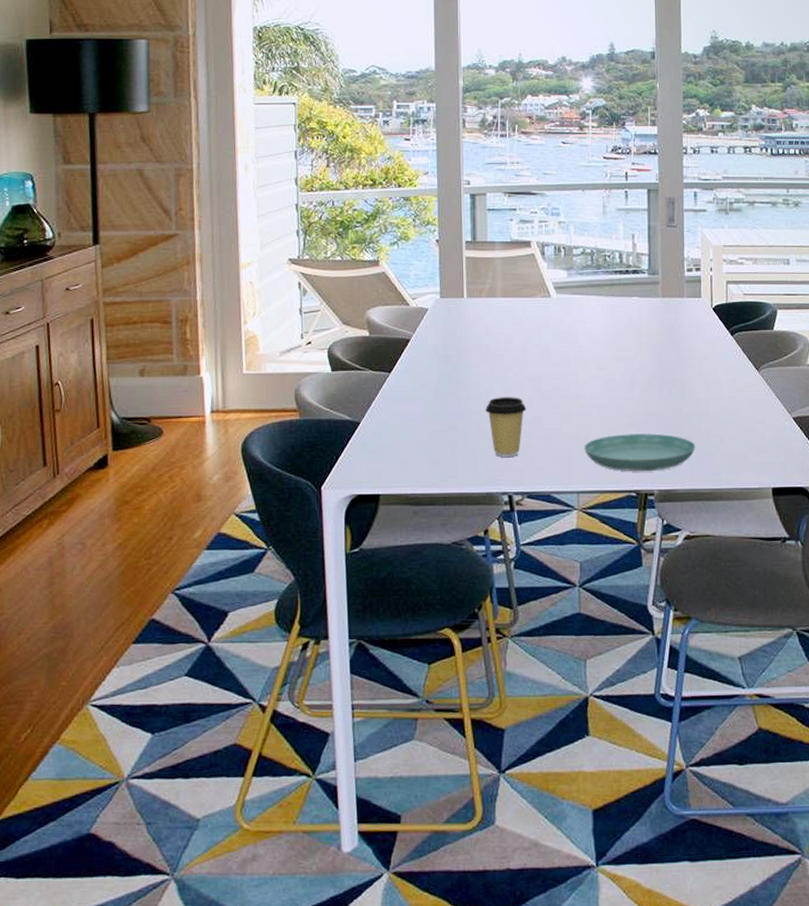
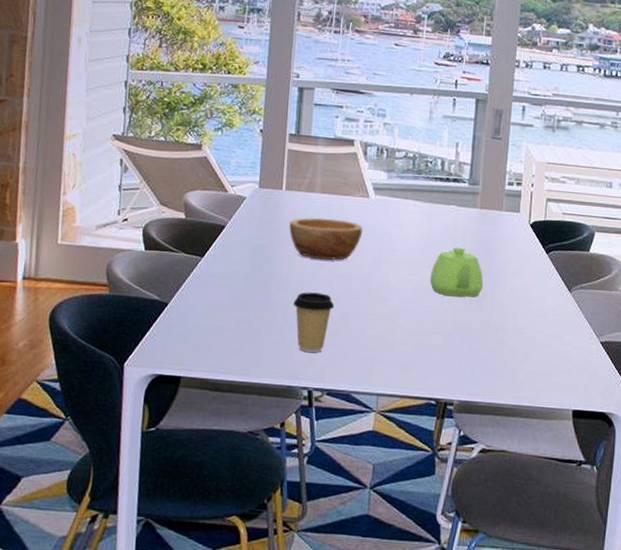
bowl: none [474,321,548,364] -> present [289,217,363,261]
saucer: present [584,433,696,472] -> none [388,341,500,381]
teapot: none [618,337,673,387] -> present [429,247,484,297]

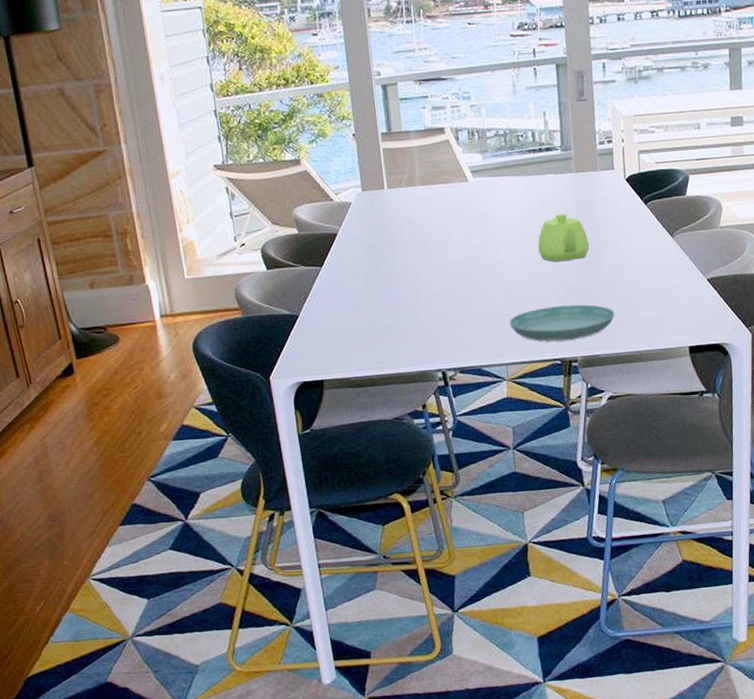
bowl: present [289,217,363,261] -> none [397,207,468,250]
coffee cup: present [293,292,335,353] -> none [414,280,453,338]
saucer: none [388,341,500,381] -> present [509,304,615,342]

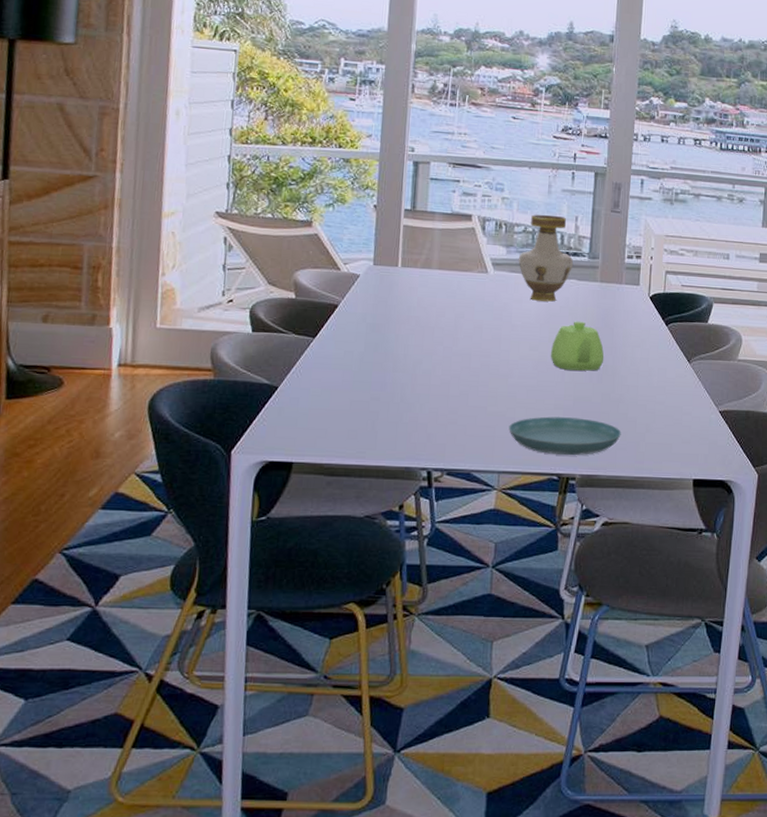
vase: none [494,114,548,201] -> present [518,214,574,302]

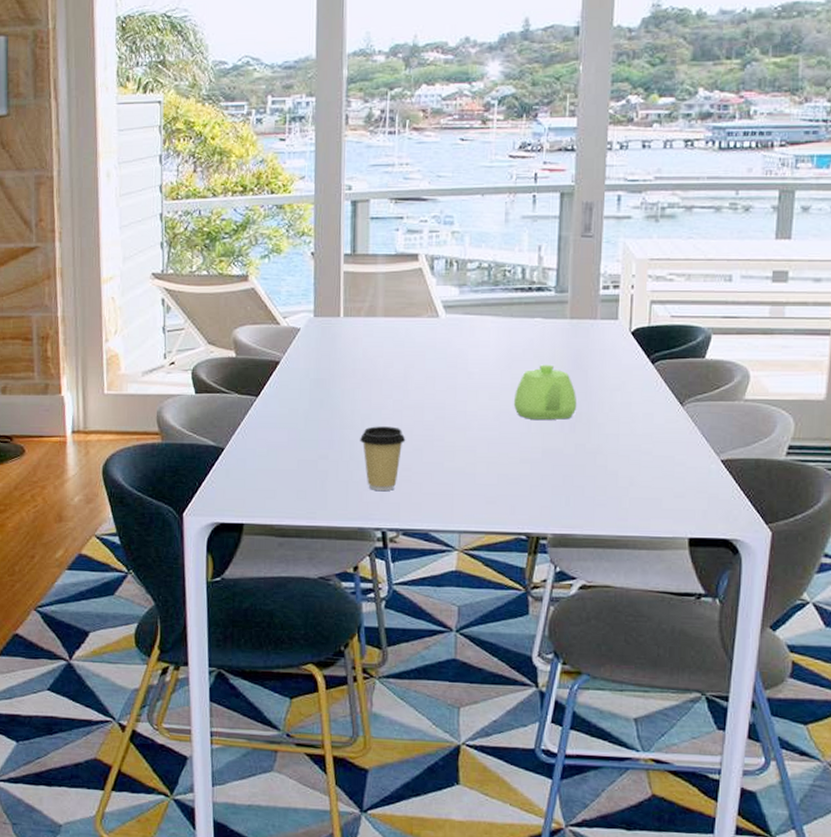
coffee cup: none [411,371,454,433] -> present [360,426,406,492]
saucer: present [509,416,621,456] -> none [469,471,600,514]
vase: present [518,214,574,302] -> none [473,246,538,344]

